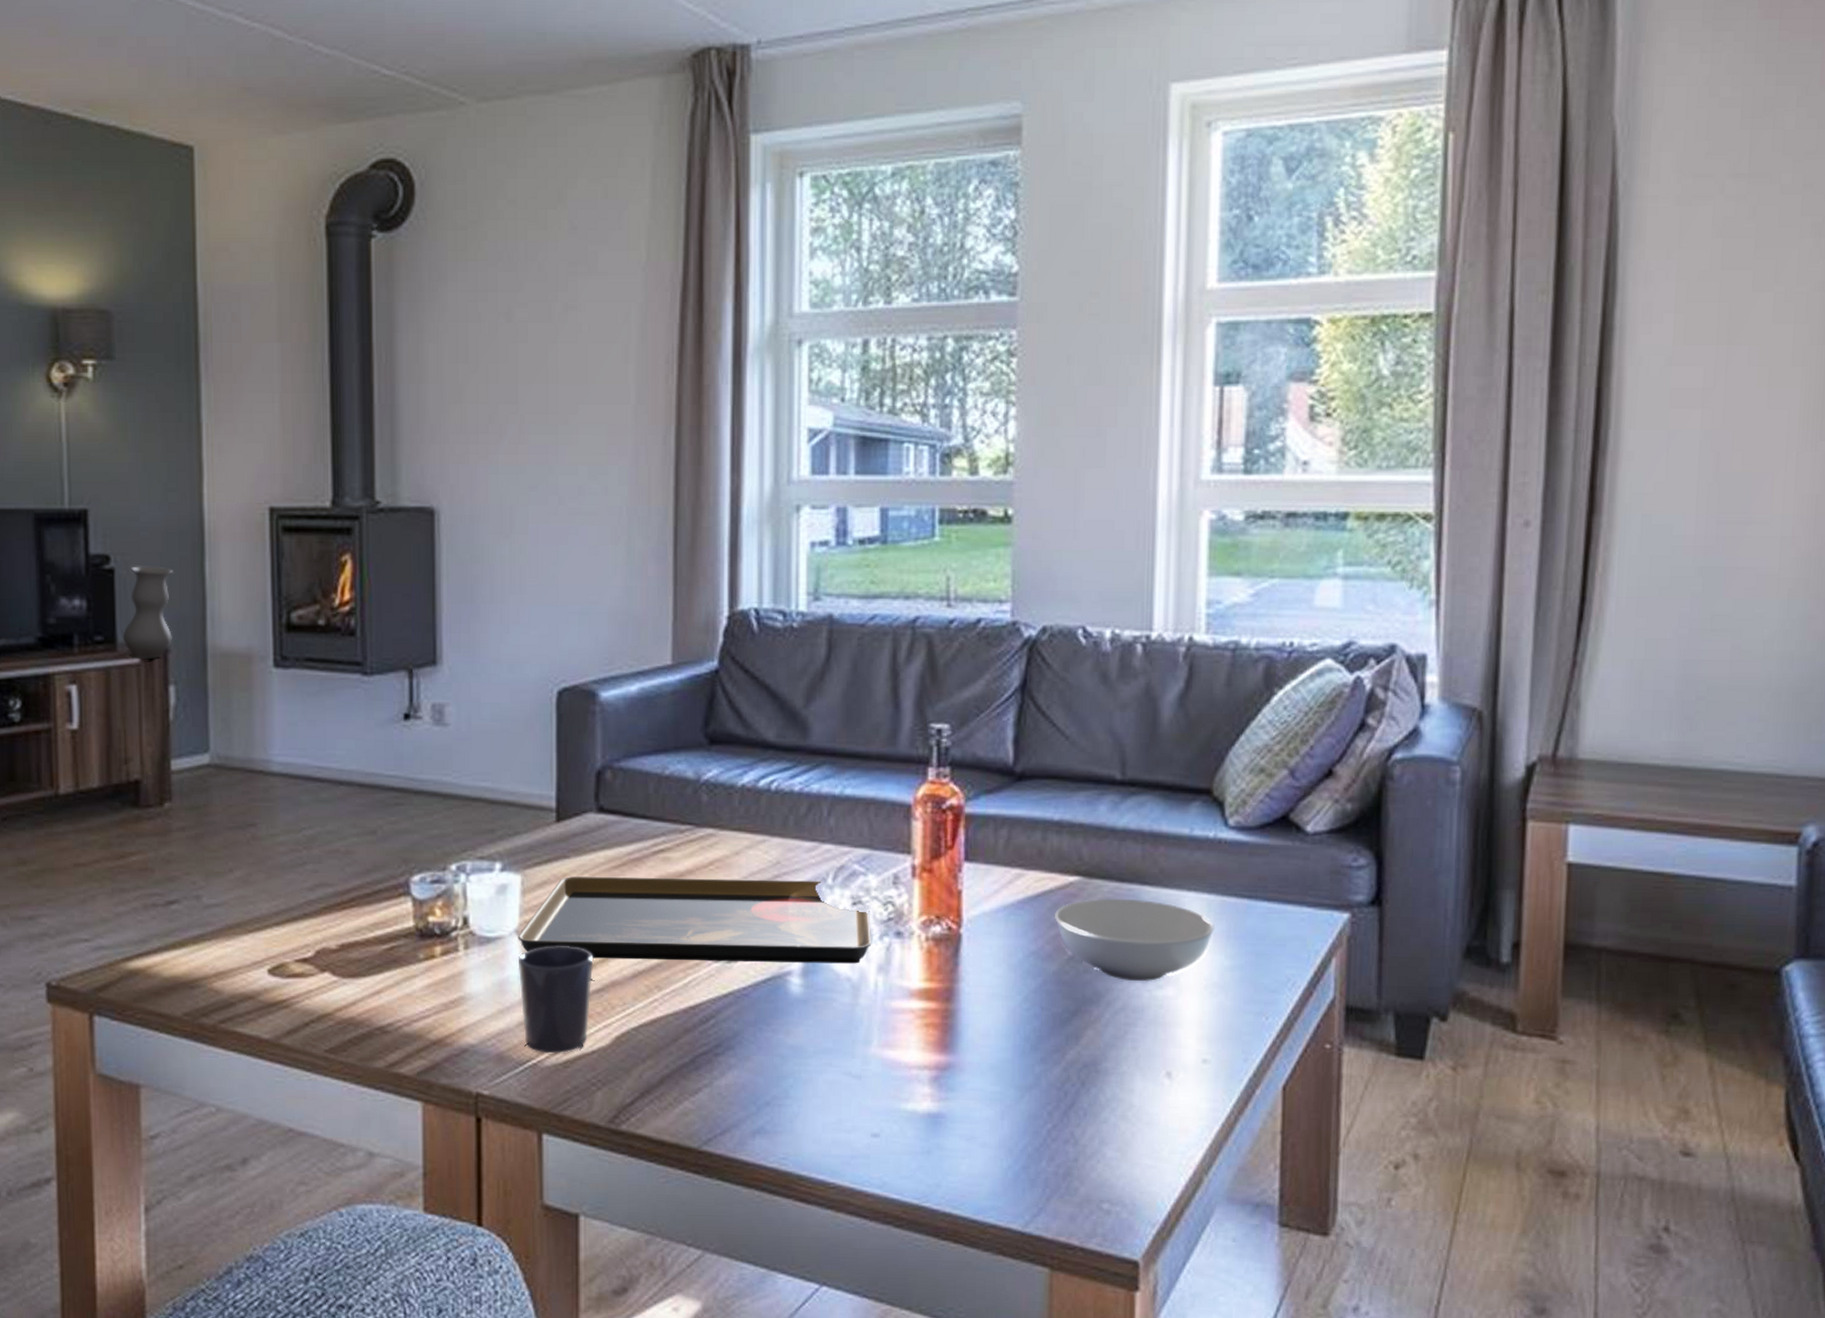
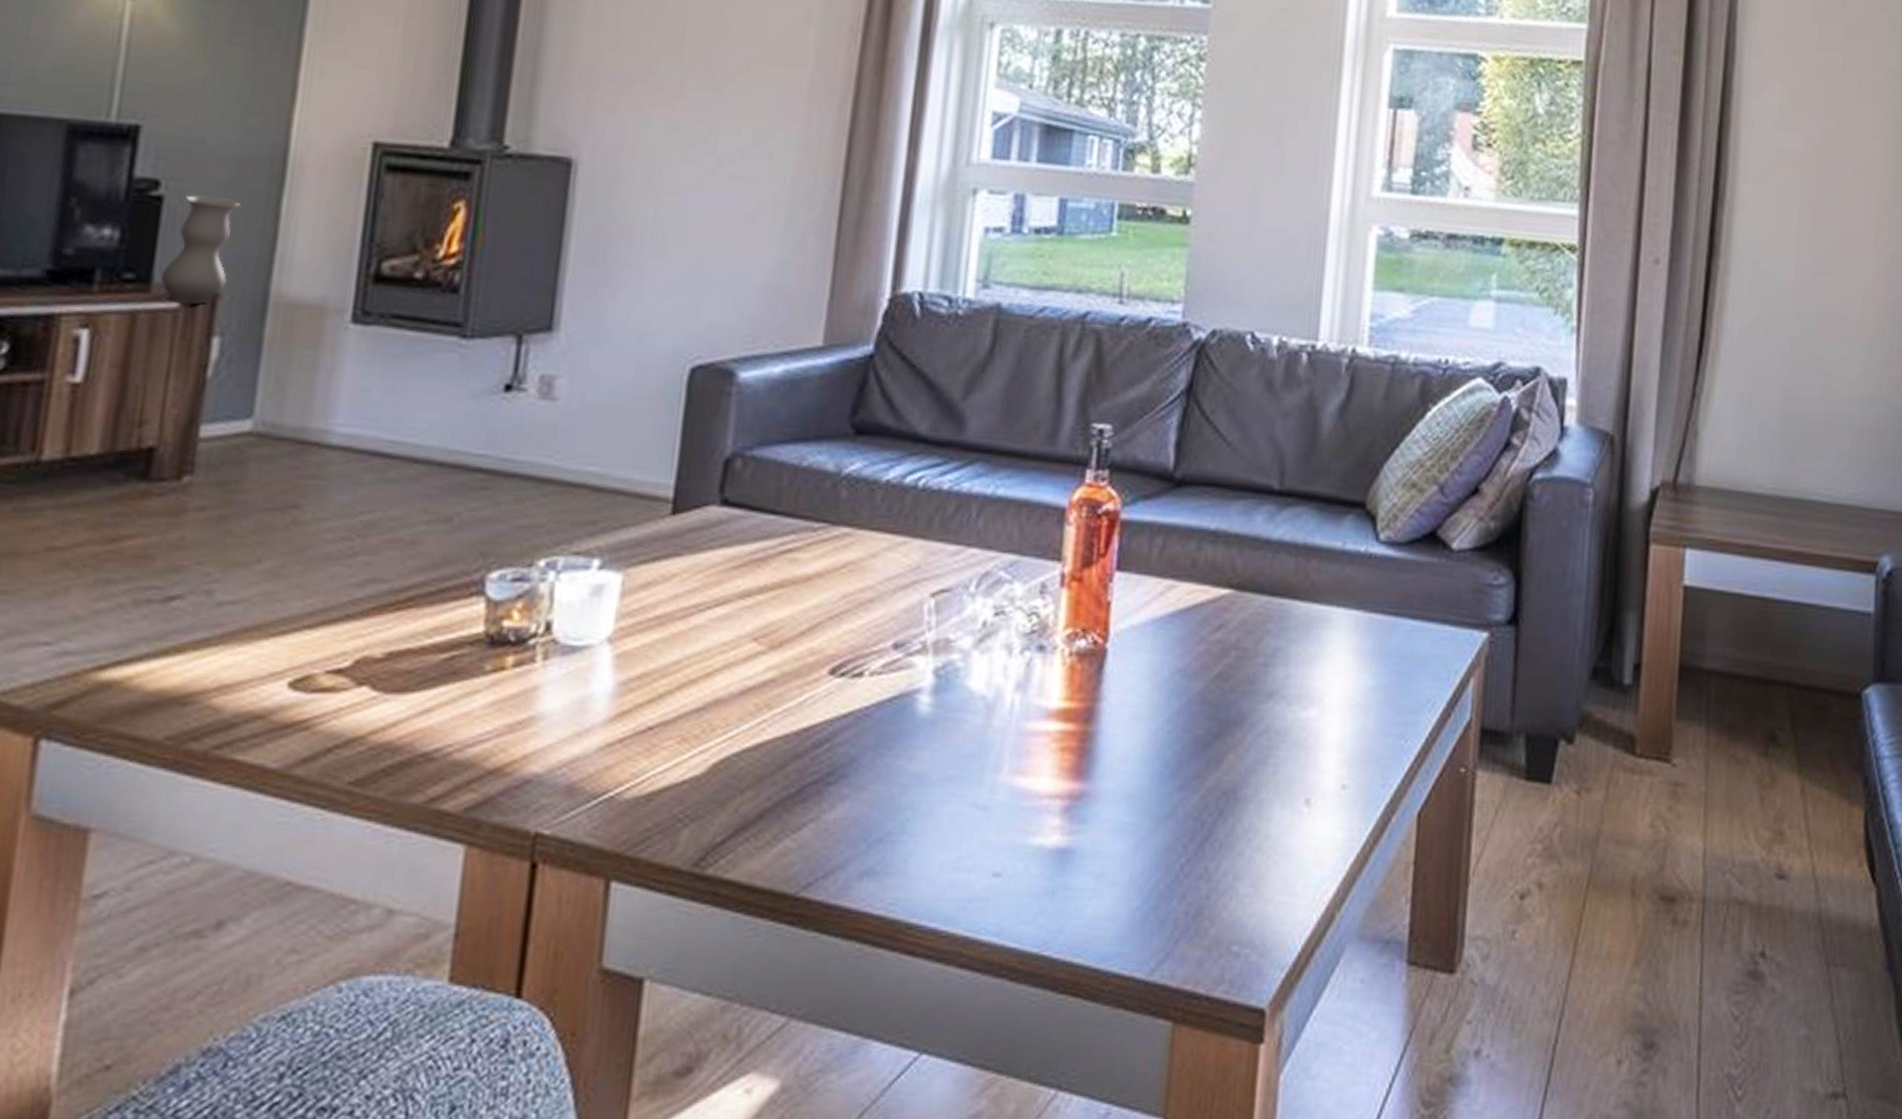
decorative tray: present [517,876,872,964] -> none [609,577,1012,681]
mug: present [518,946,593,1054] -> none [603,657,696,785]
bowl: present [1055,898,1214,982] -> none [1204,612,1361,702]

